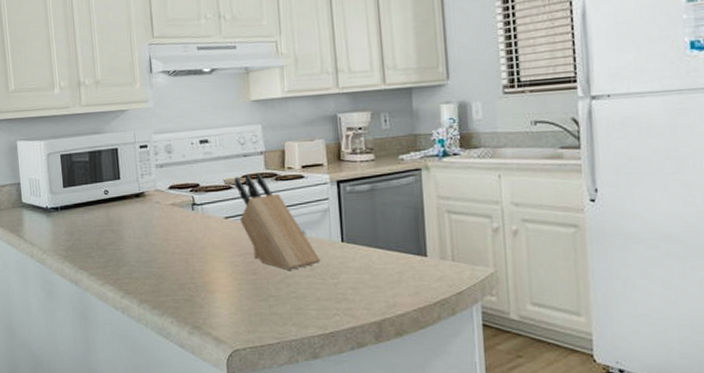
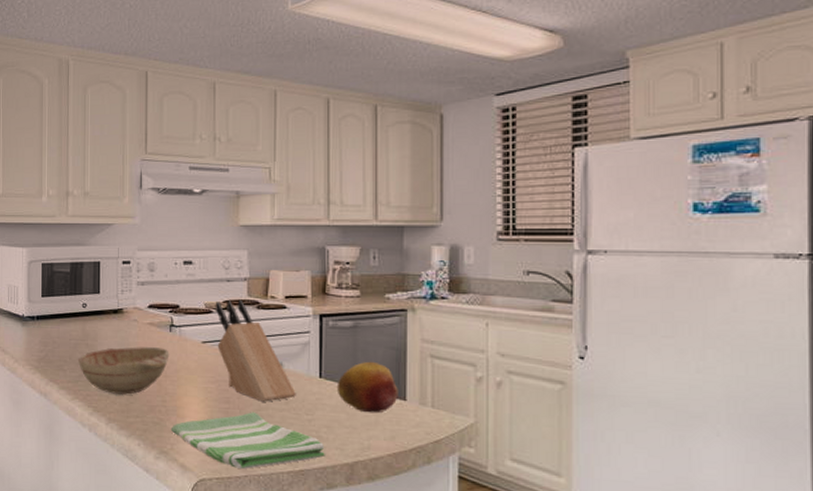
decorative bowl: none [105,227,194,276] -> present [78,347,170,395]
dish towel: none [201,281,353,336] -> present [170,412,325,469]
fruit: none [359,221,419,272] -> present [336,361,398,414]

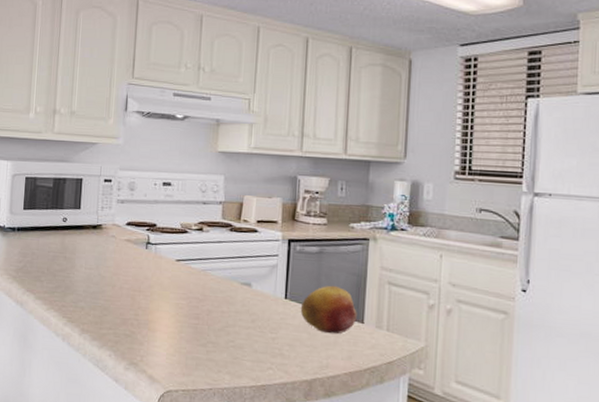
decorative bowl: present [78,347,170,395] -> none [56,261,145,307]
dish towel: present [170,412,325,469] -> none [141,328,286,382]
knife block: present [215,299,296,402] -> none [190,221,262,320]

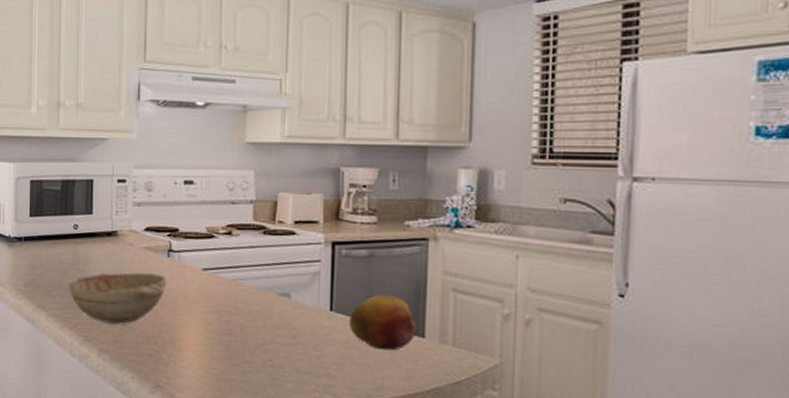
decorative bowl: none [56,261,145,307] -> present [69,272,167,324]

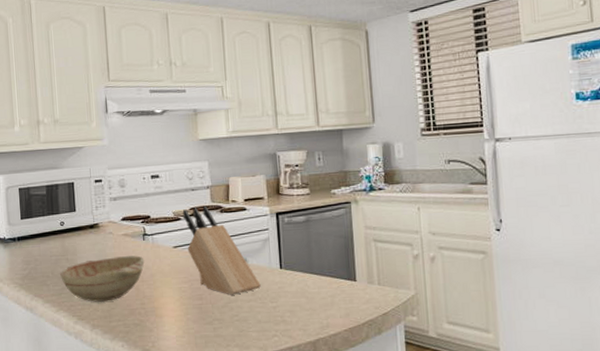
knife block: none [217,223,304,336] -> present [182,205,261,295]
fruit: present [348,294,416,351] -> none [295,249,349,296]

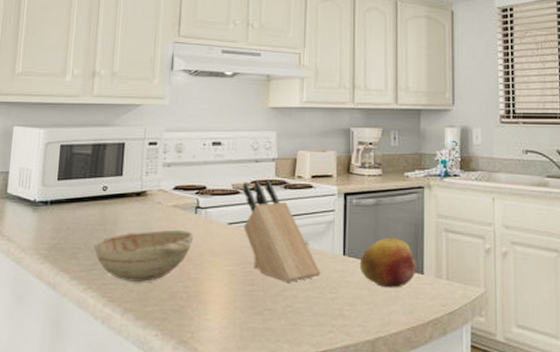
fruit: none [295,249,349,296] -> present [359,237,416,288]

